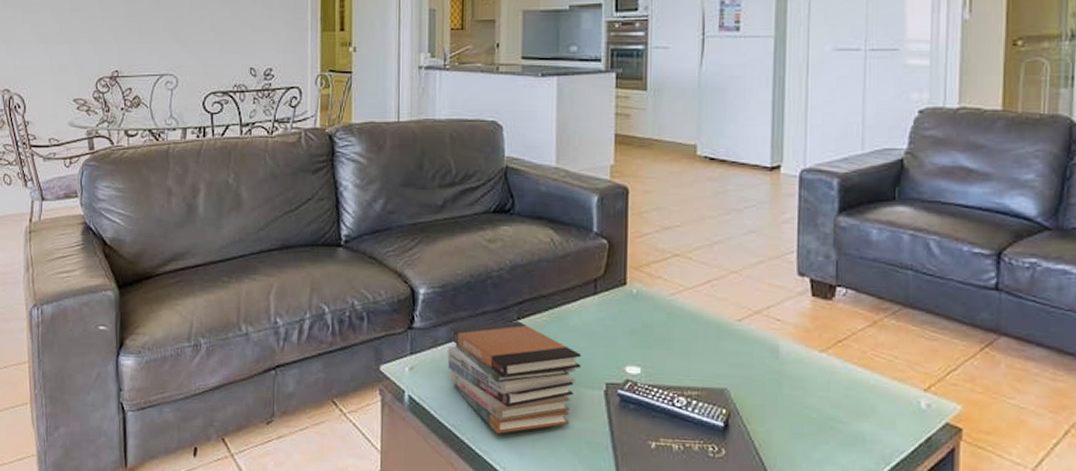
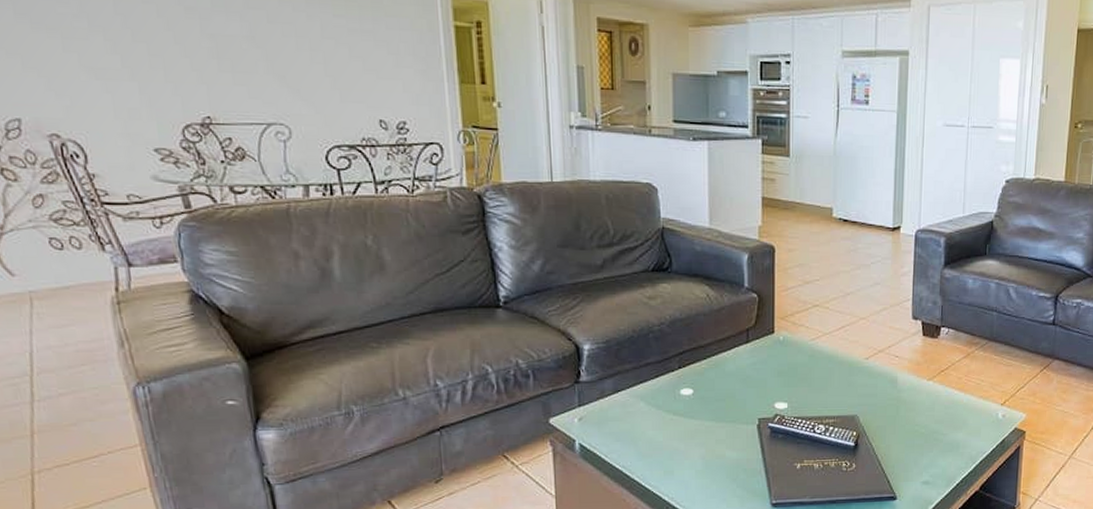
book stack: present [447,321,582,434] -> none [614,370,737,470]

